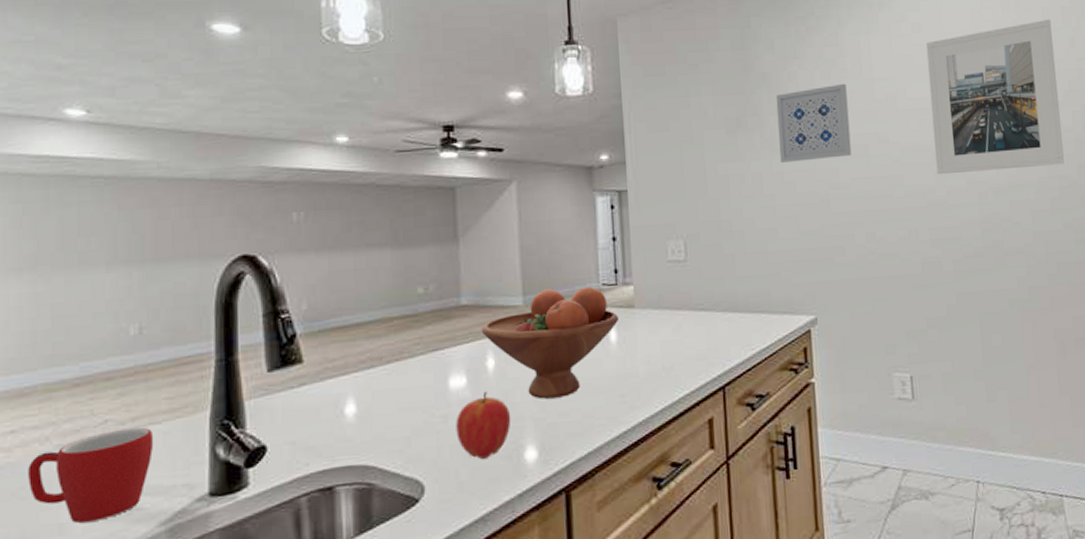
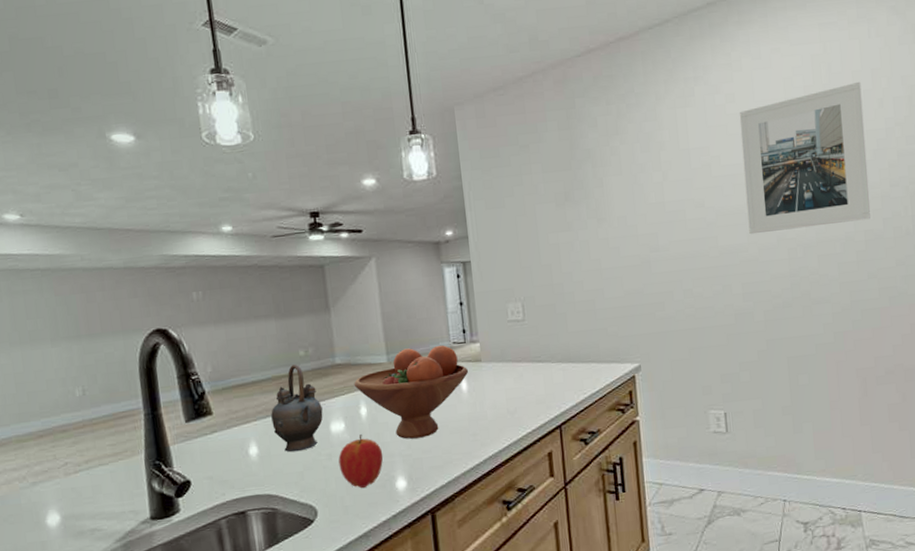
mug: present [28,427,154,523] -> none [13,468,105,541]
teapot: none [376,304,441,413] -> present [271,364,323,453]
wall art: present [775,83,852,162] -> none [600,155,670,230]

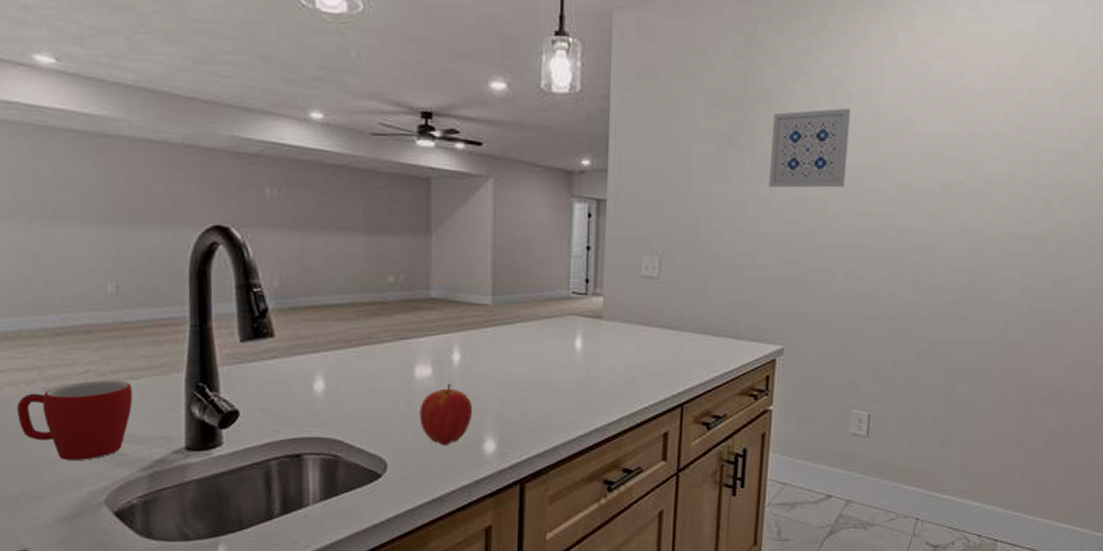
mug: none [13,468,105,541] -> present [17,380,133,460]
teapot: present [271,364,323,453] -> none [345,292,408,394]
fruit bowl: present [353,345,469,439] -> none [448,291,586,397]
wall art: none [600,155,670,230] -> present [769,108,850,188]
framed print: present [739,81,871,235] -> none [931,57,1087,220]

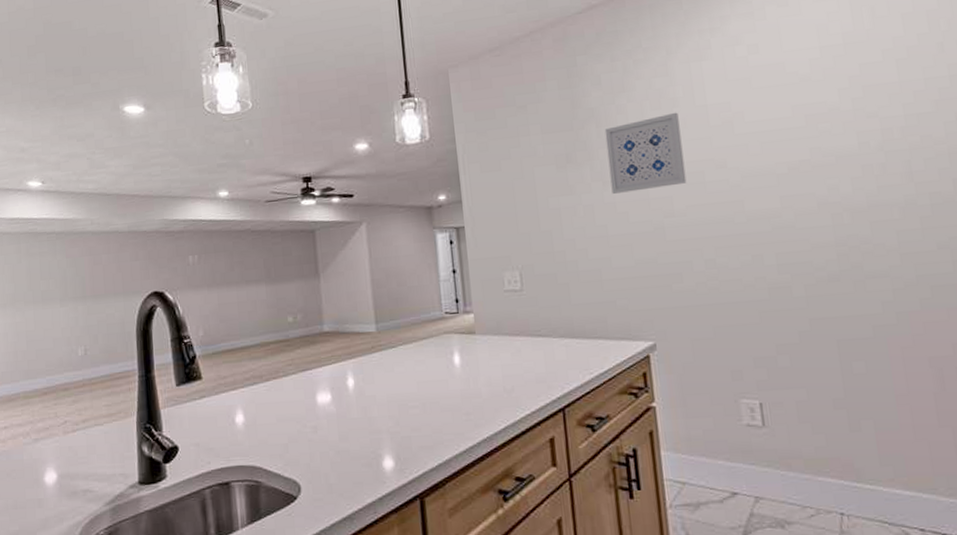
mug: present [17,380,133,460] -> none [17,427,99,499]
apple: present [420,384,473,445] -> none [324,407,370,465]

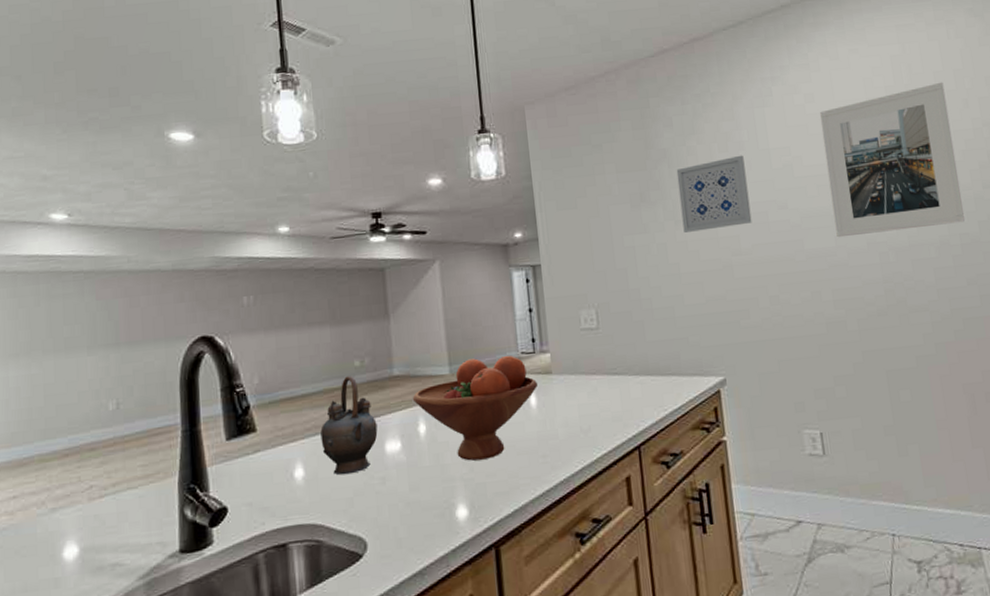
teapot: none [258,331,310,423] -> present [320,376,378,476]
fruit bowl: none [341,314,462,415] -> present [412,355,538,461]
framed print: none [764,24,937,198] -> present [819,82,966,238]

